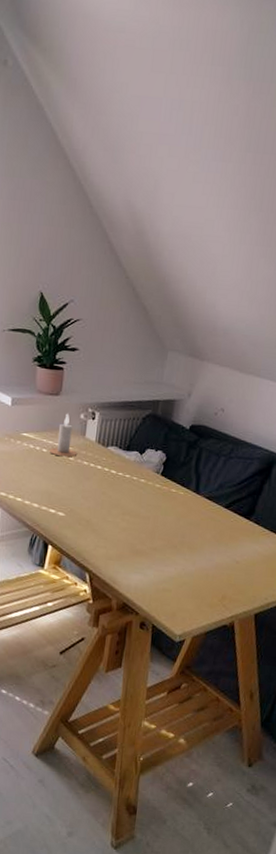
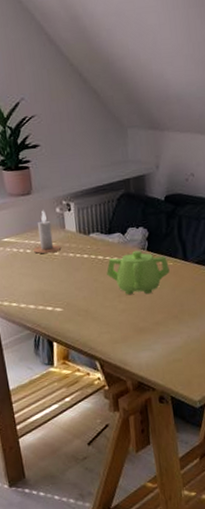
teapot: none [116,472,179,518] -> present [106,250,170,295]

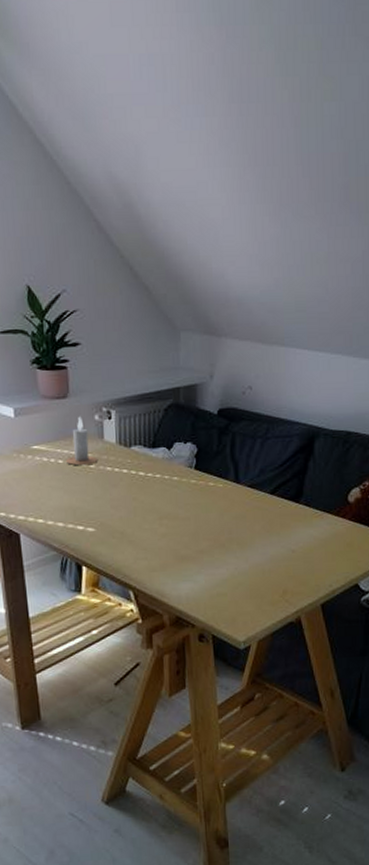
teapot: present [106,250,170,295] -> none [148,468,219,517]

